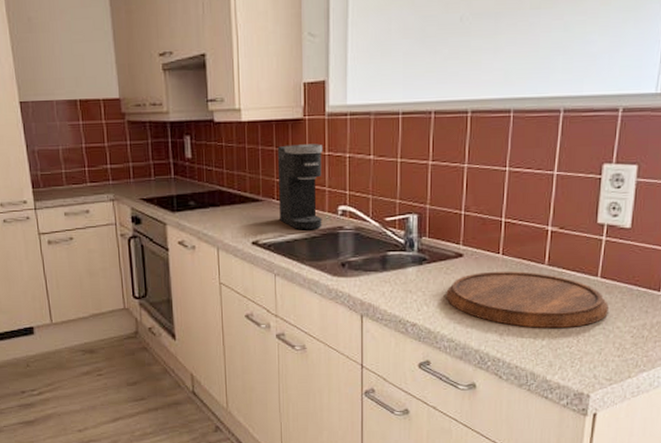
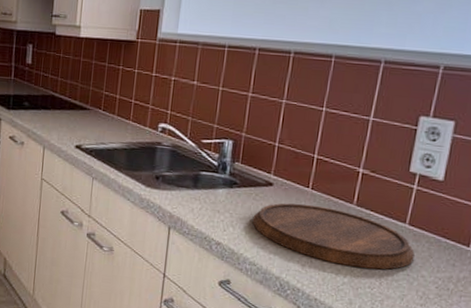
coffee maker: present [278,144,323,230] -> none [103,62,151,142]

